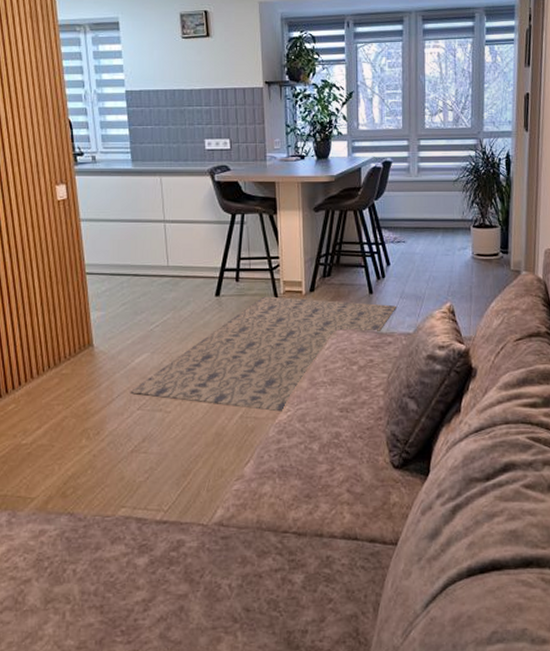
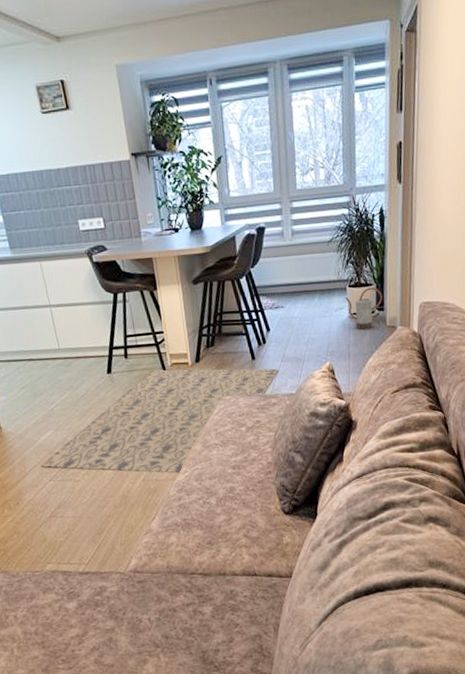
watering can: none [468,229,507,272] -> present [345,287,383,330]

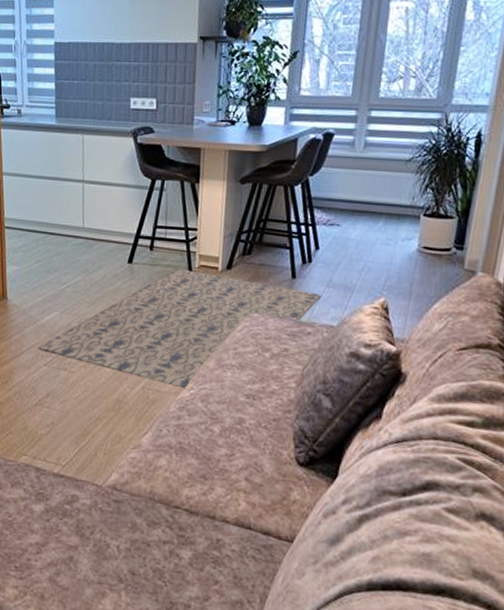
watering can: present [345,287,383,330] -> none [416,220,465,269]

